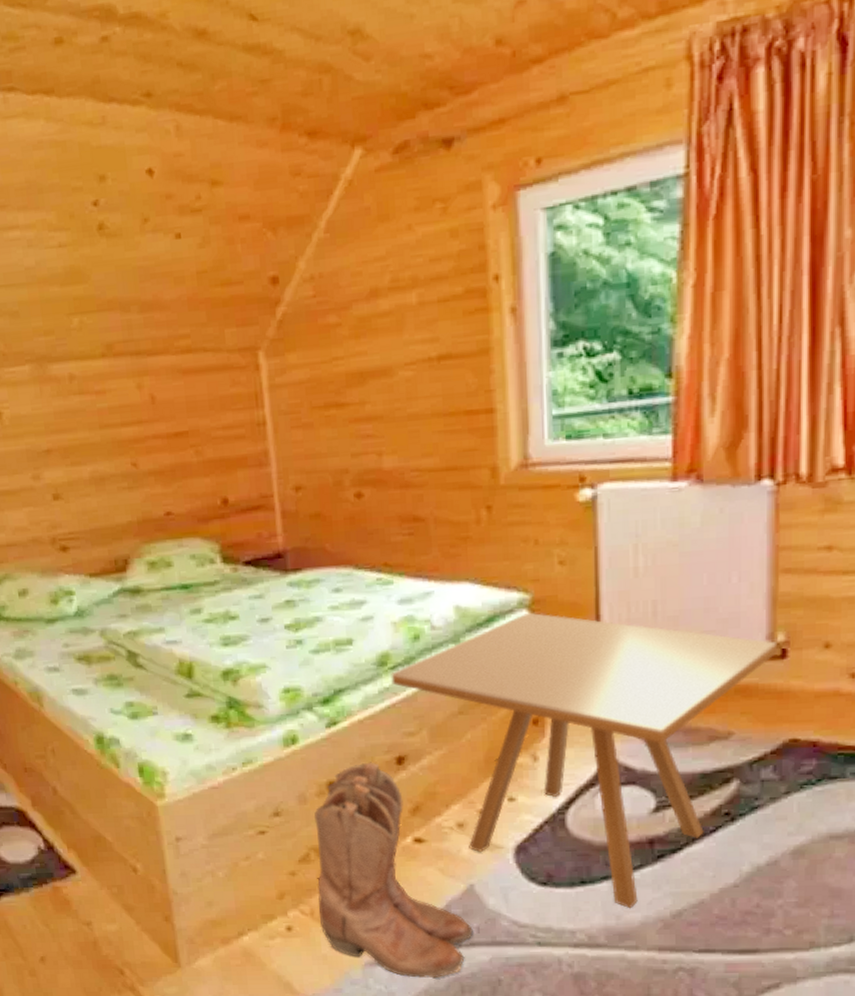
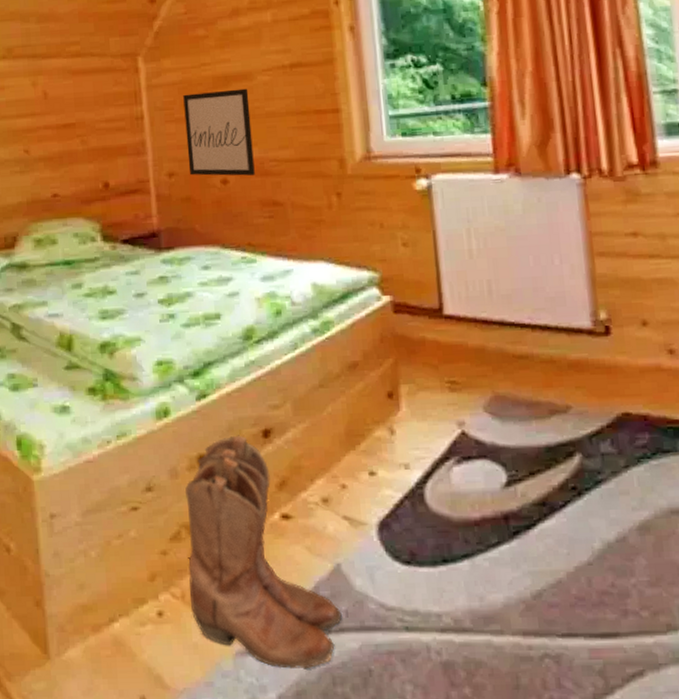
wall art: none [311,386,394,489] -> present [183,88,255,176]
side table: present [391,612,776,909] -> none [256,290,601,590]

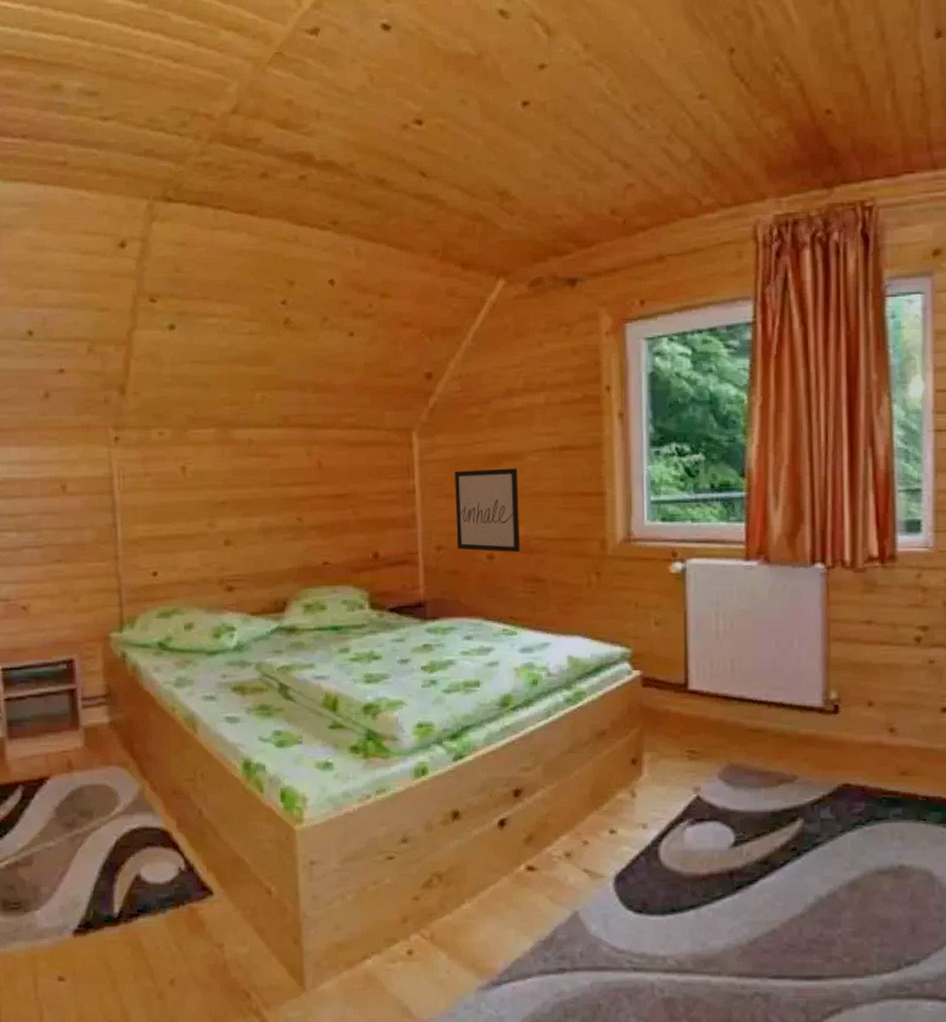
boots: present [185,435,342,669] -> none [438,793,577,1003]

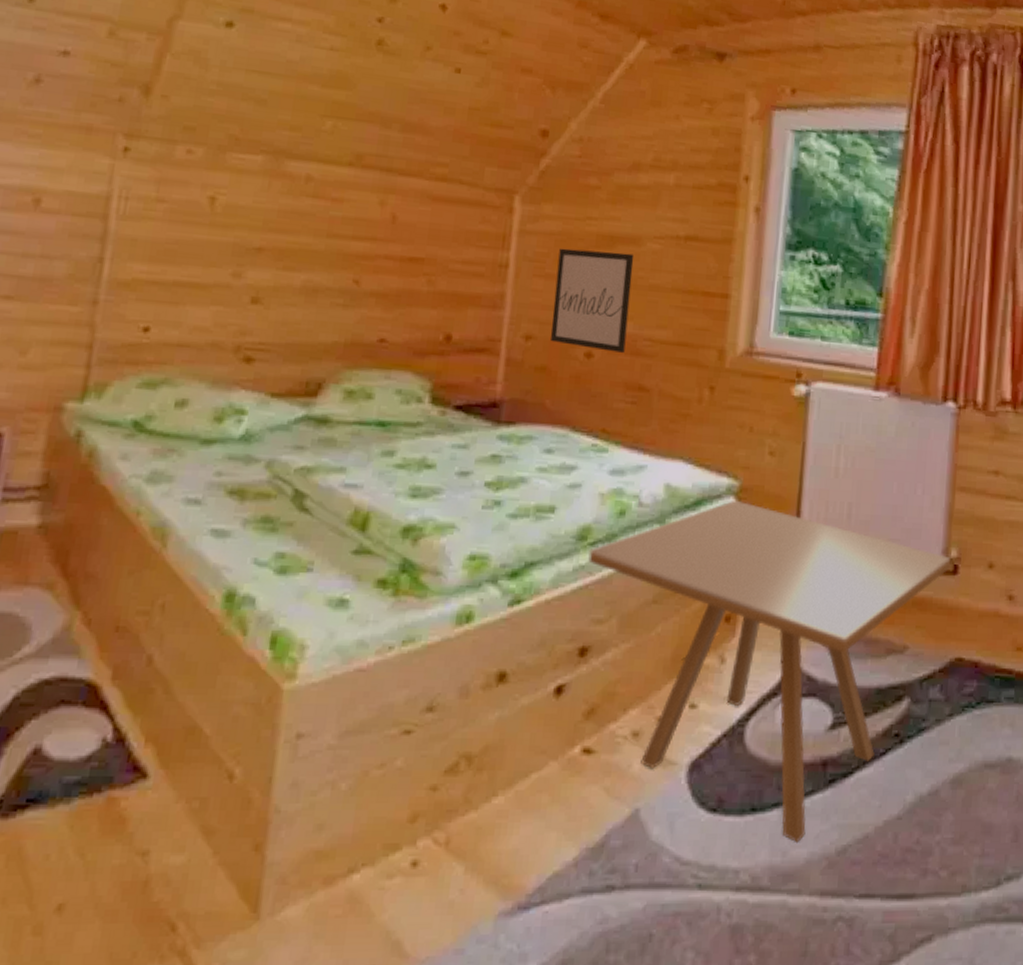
side table: none [512,664,830,937] -> present [588,500,950,844]

